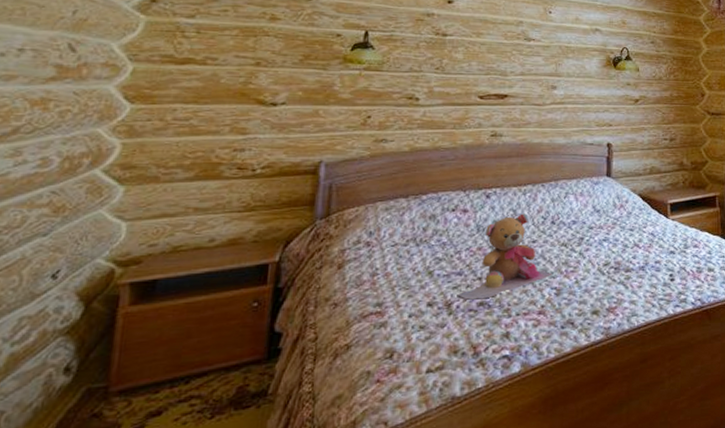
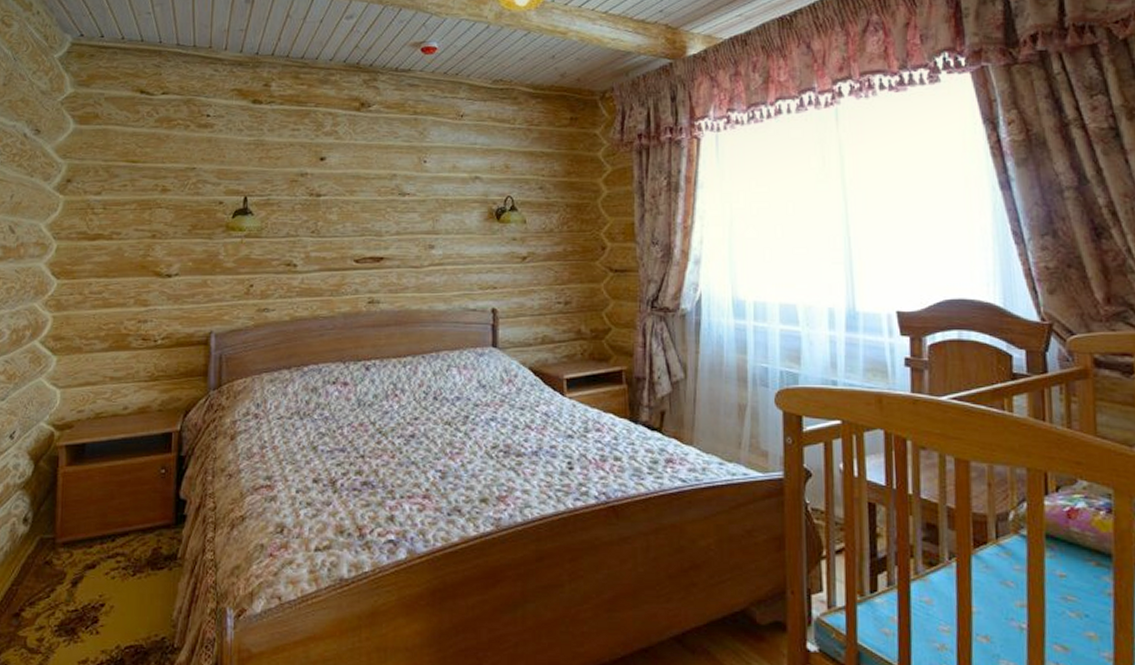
teddy bear: present [457,213,552,300] -> none [341,388,436,479]

